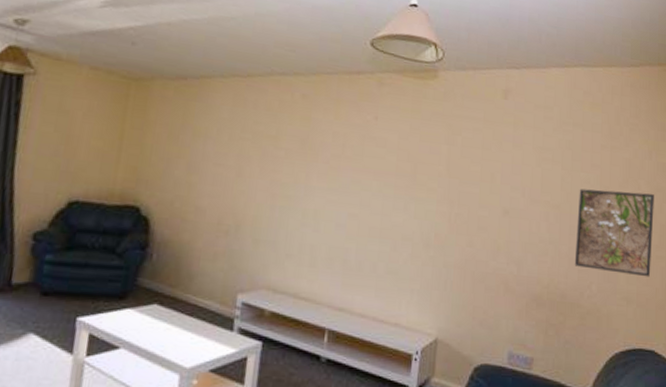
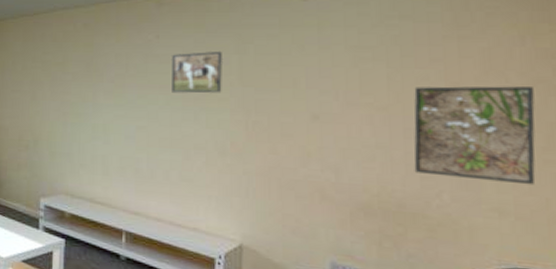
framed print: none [385,138,435,183] -> present [171,51,223,93]

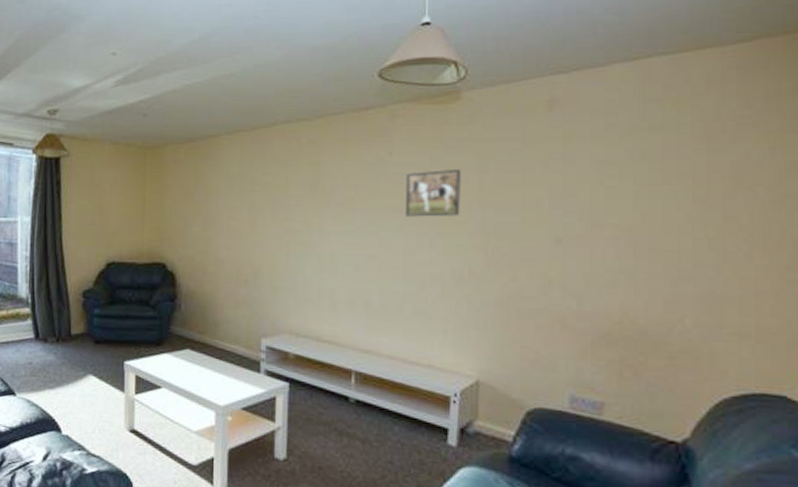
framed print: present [414,86,536,186] -> none [657,202,781,307]

